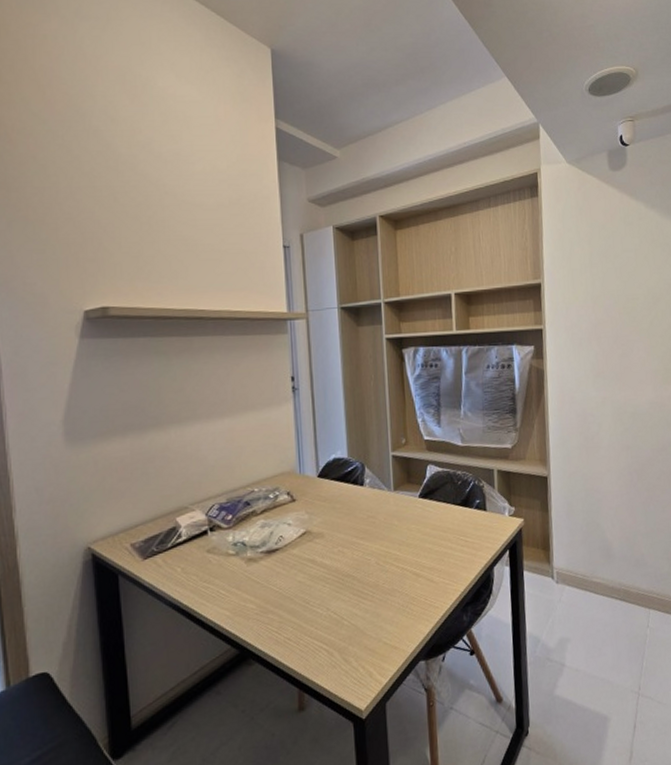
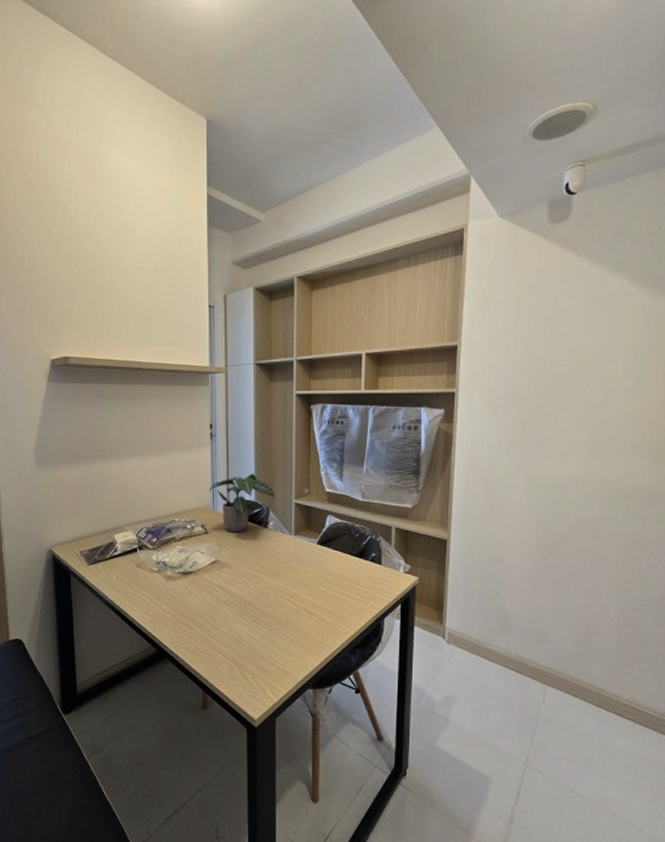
potted plant: none [294,427,370,496] -> present [209,473,275,532]

